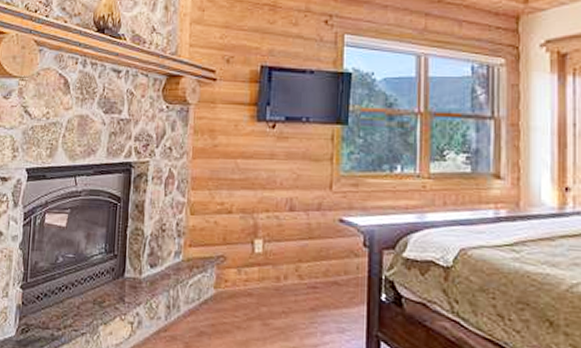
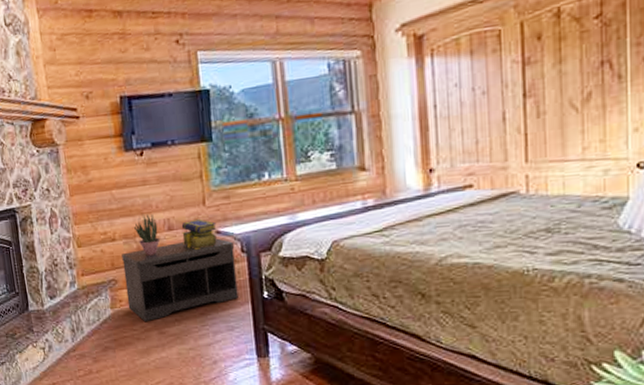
bench: none [233,225,357,310] -> present [122,238,239,322]
potted plant: none [253,189,280,236] -> present [133,213,161,256]
stack of books: none [301,203,341,237] -> present [181,218,217,250]

